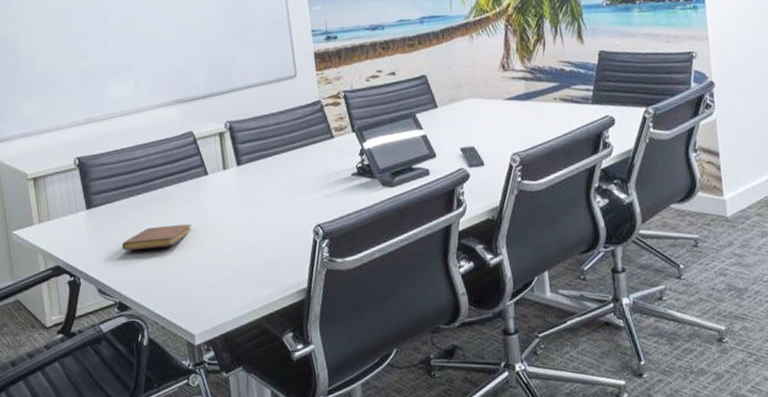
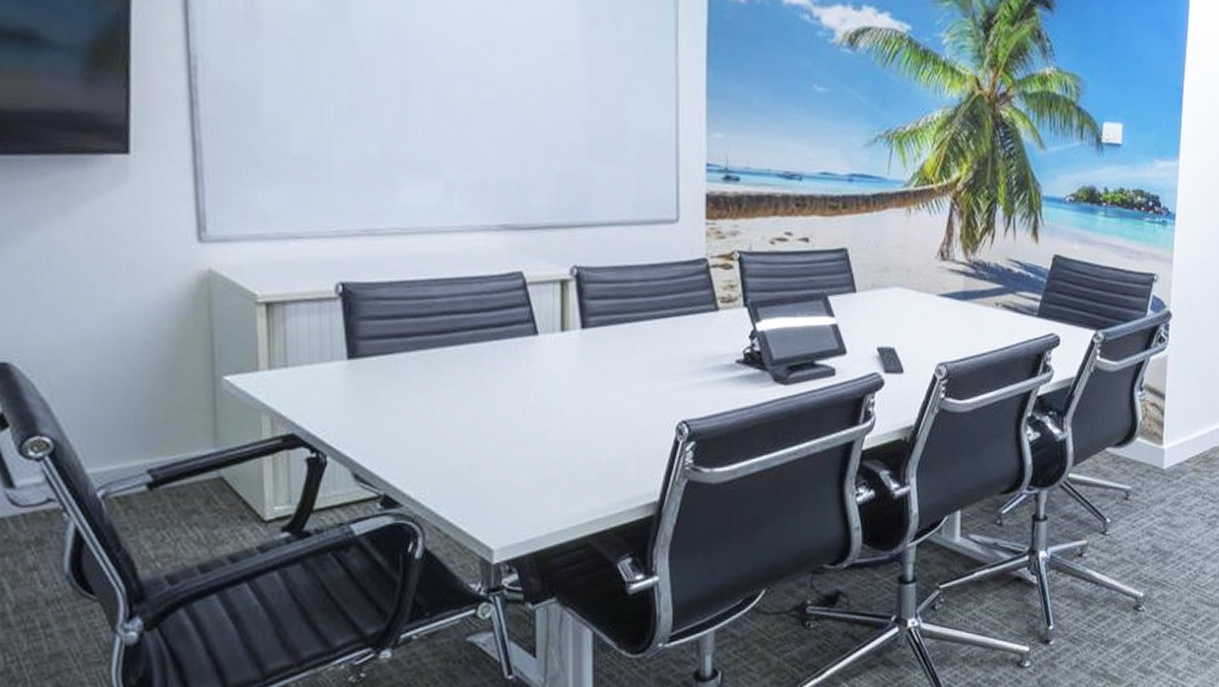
notebook: present [121,224,192,251] -> none [397,396,507,426]

